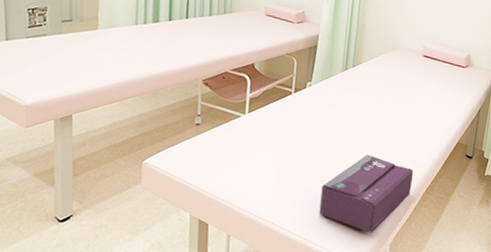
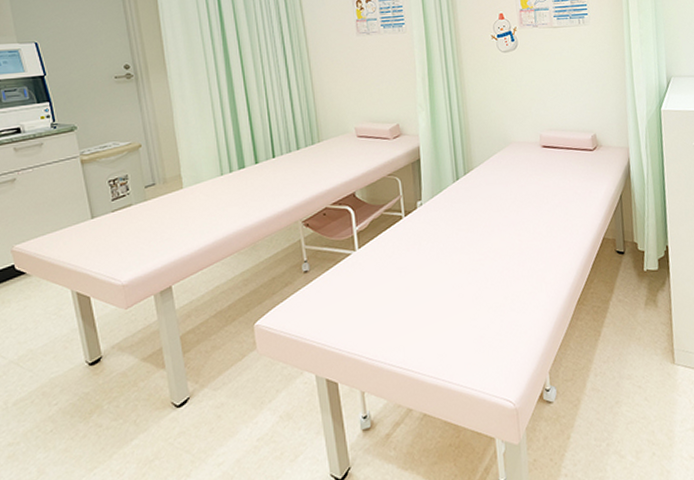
tissue box: present [319,154,414,234] -> none [457,270,561,363]

